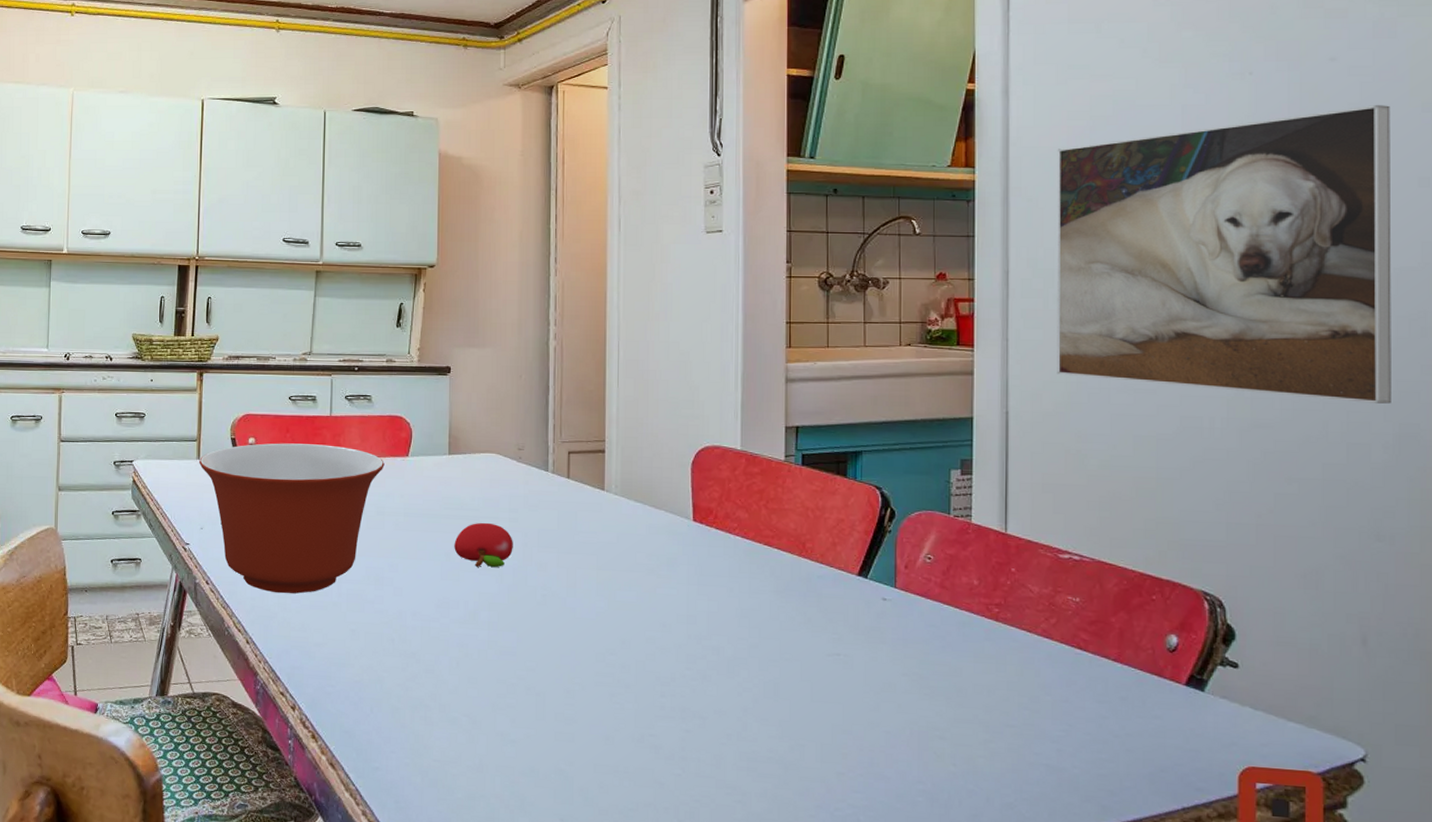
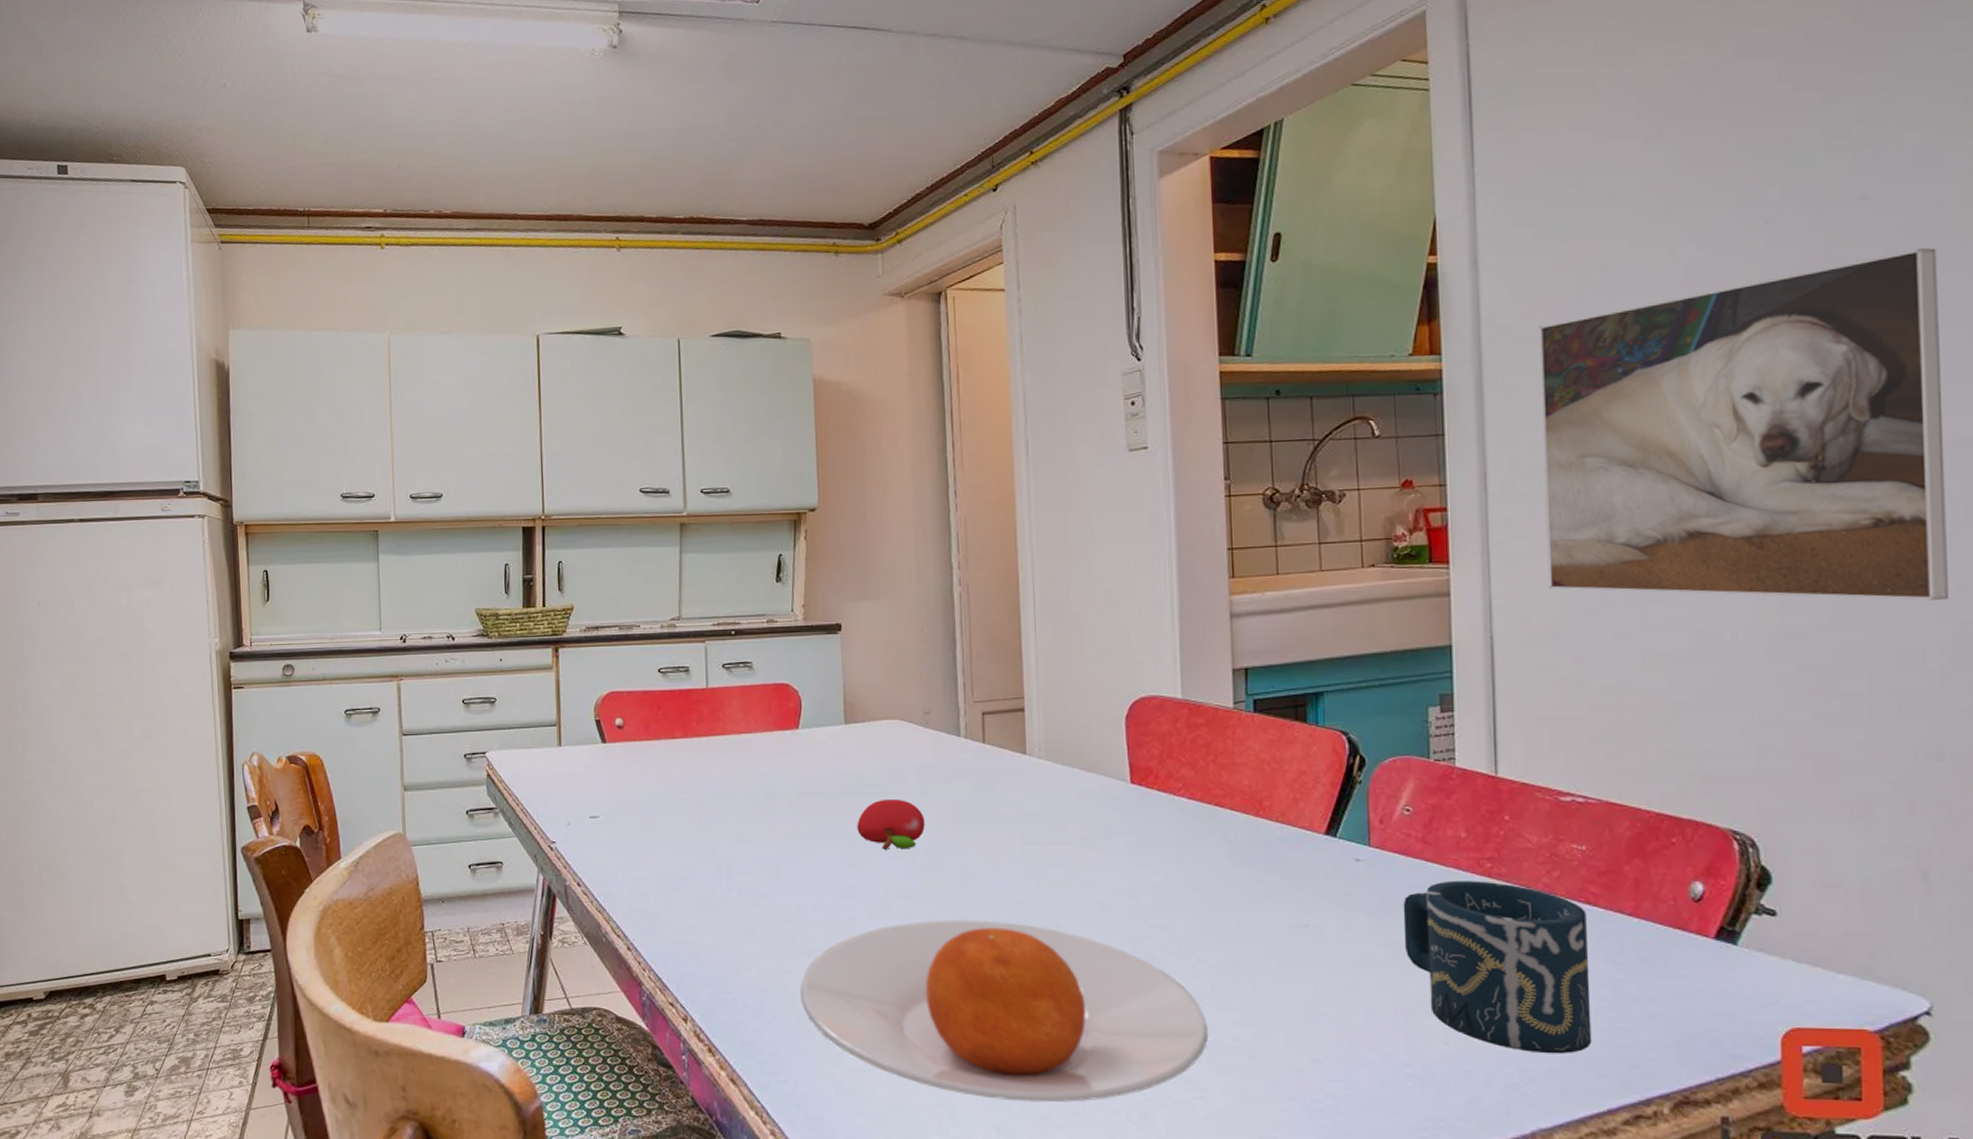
mixing bowl: present [198,443,385,594] -> none [560,721,772,892]
plate: none [396,632,750,800] -> present [800,919,1209,1103]
cup: none [921,622,1078,779] -> present [1403,880,1592,1054]

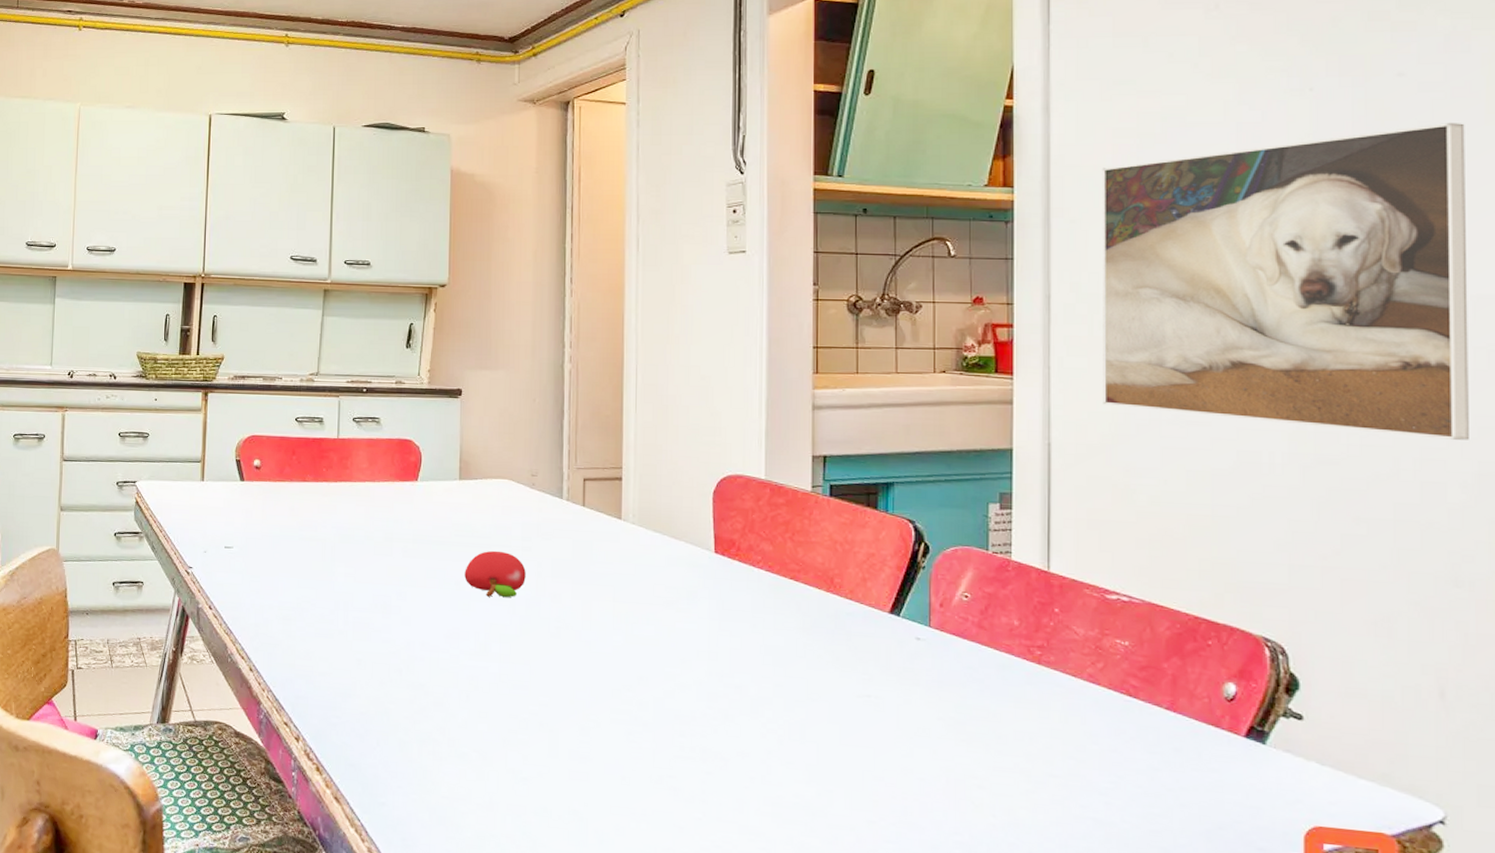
plate: present [800,919,1209,1103] -> none [403,665,774,844]
cup: present [1403,880,1592,1054] -> none [958,664,1128,834]

